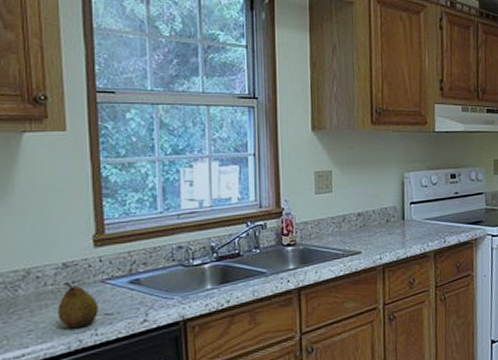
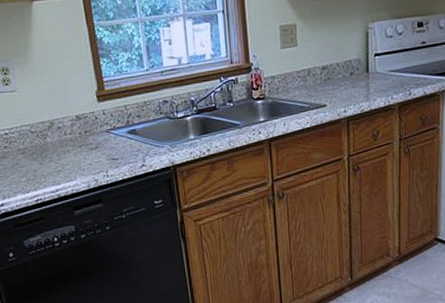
fruit: present [58,282,99,329] -> none [77,132,107,170]

